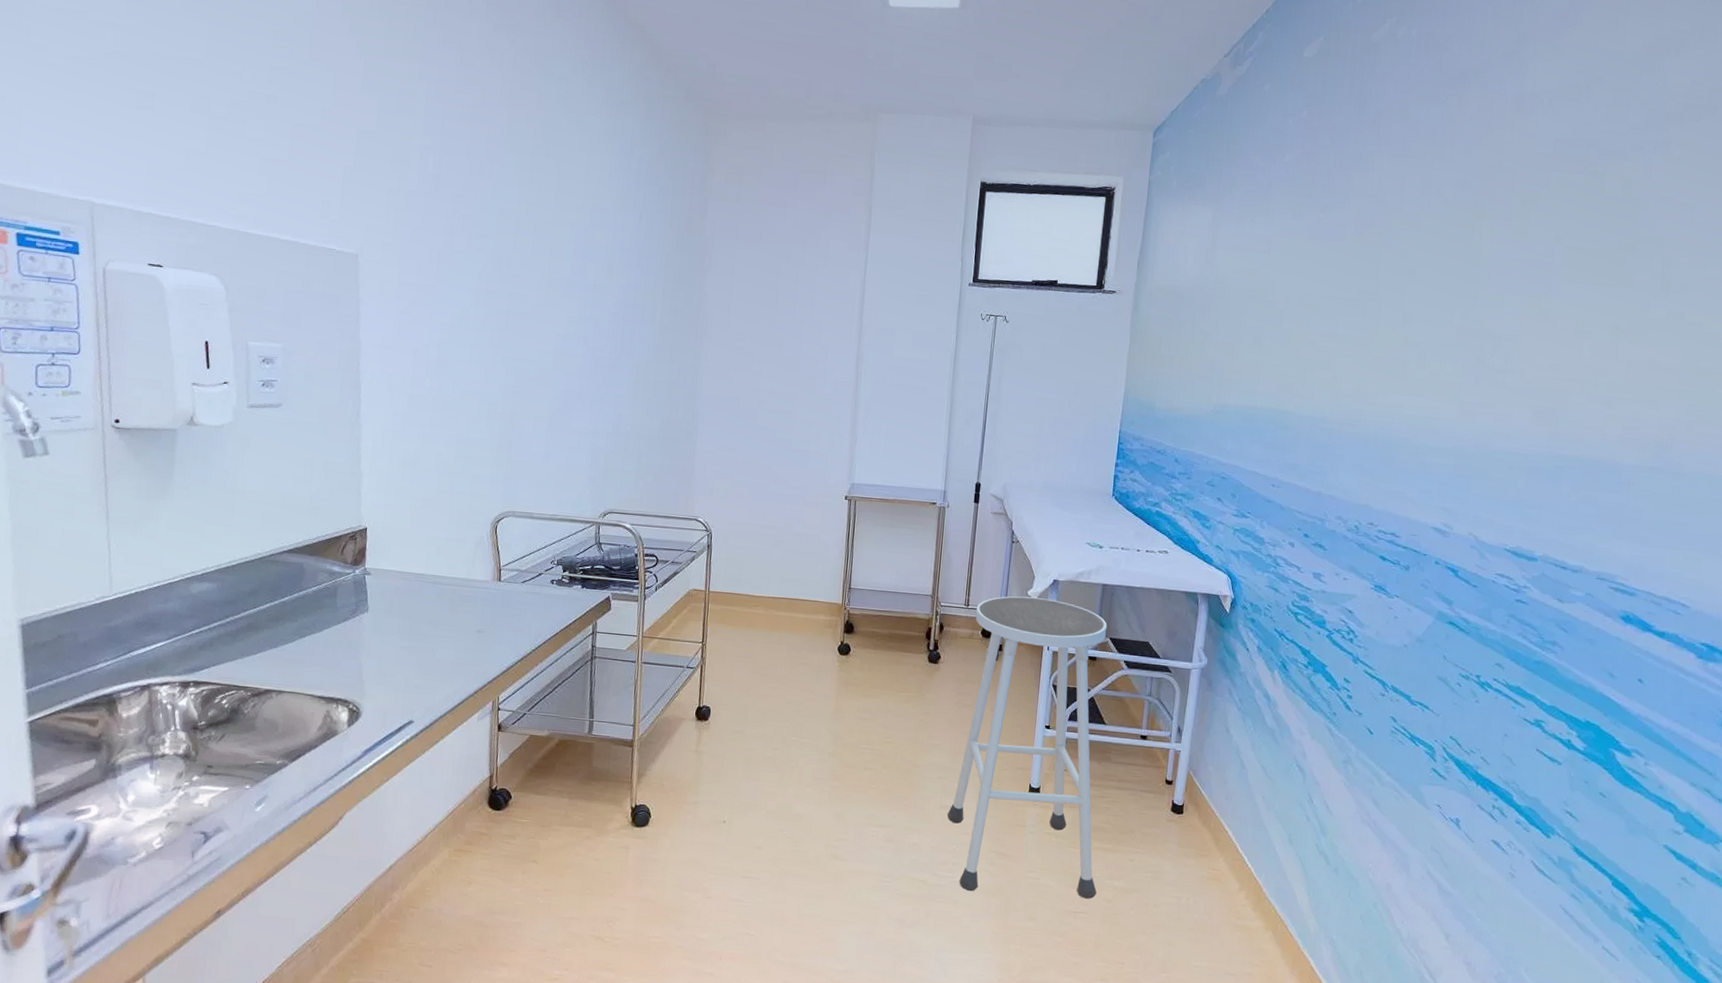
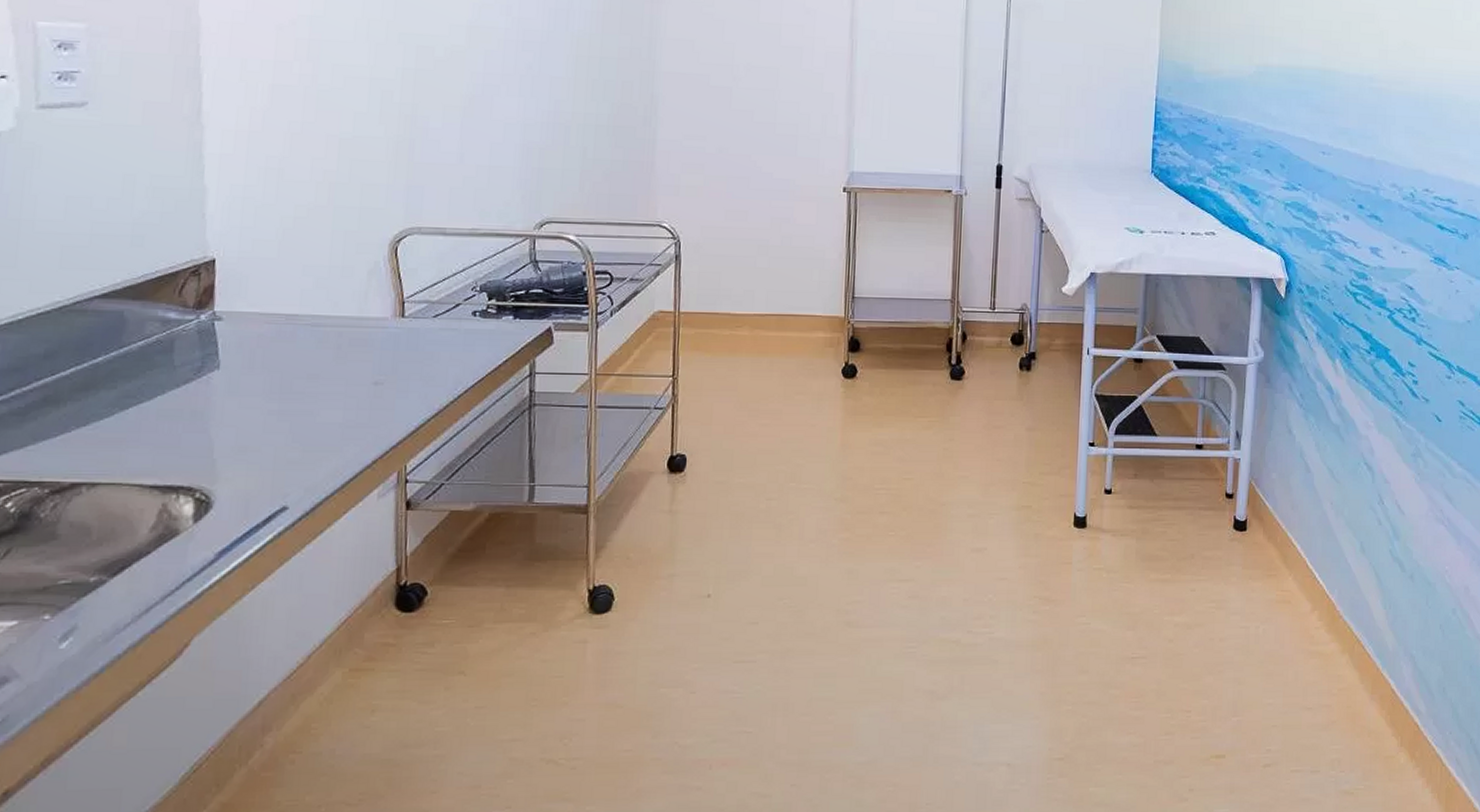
stool: present [947,596,1108,899] -> none [980,294,1156,648]

